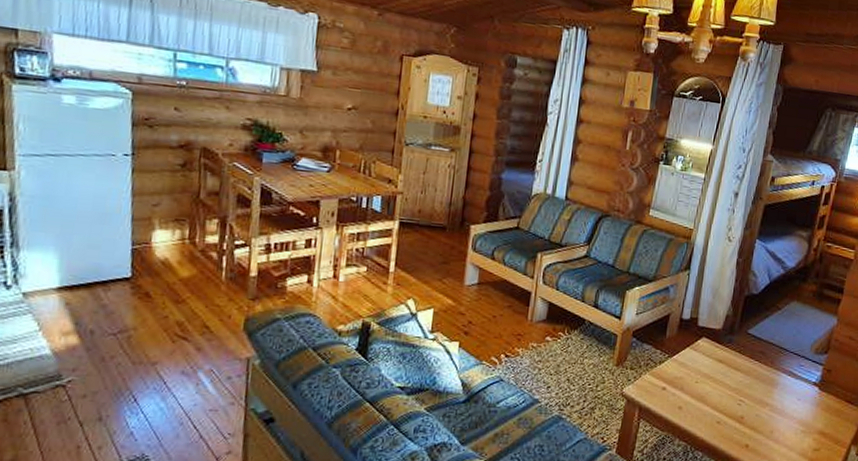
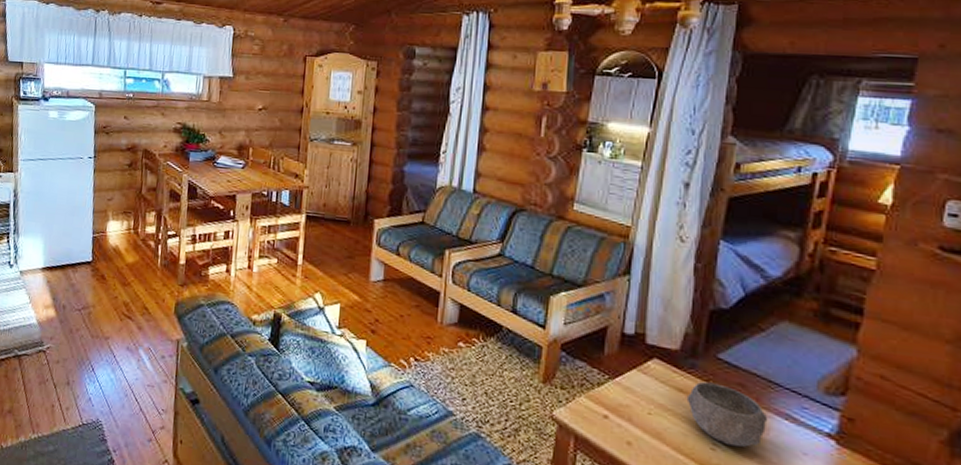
bowl: none [724,352,778,401] -> present [686,381,768,448]

